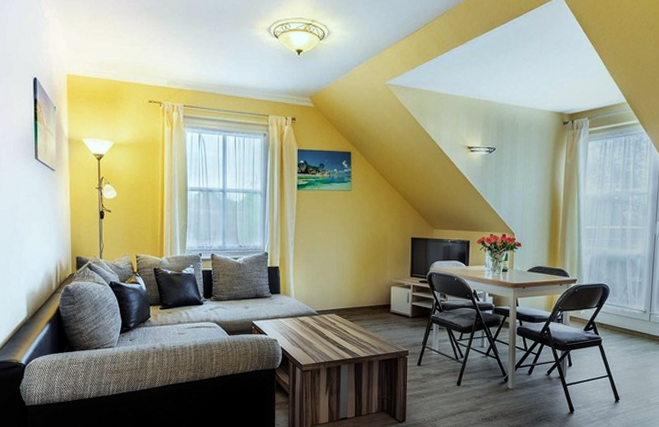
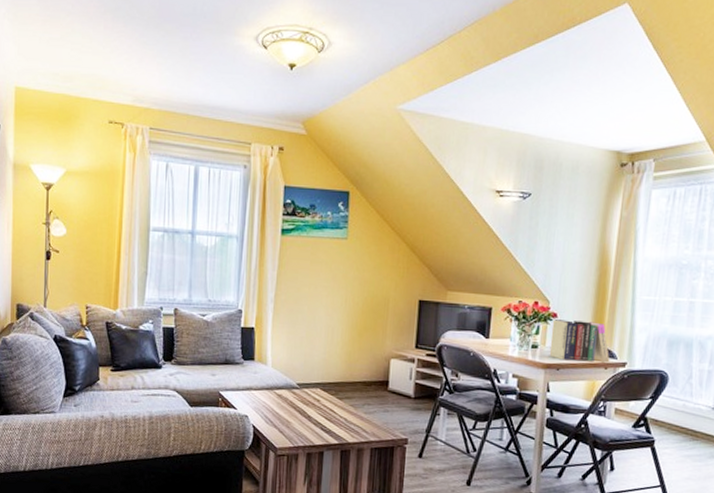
books: none [516,248,564,280] -> present [549,319,610,363]

